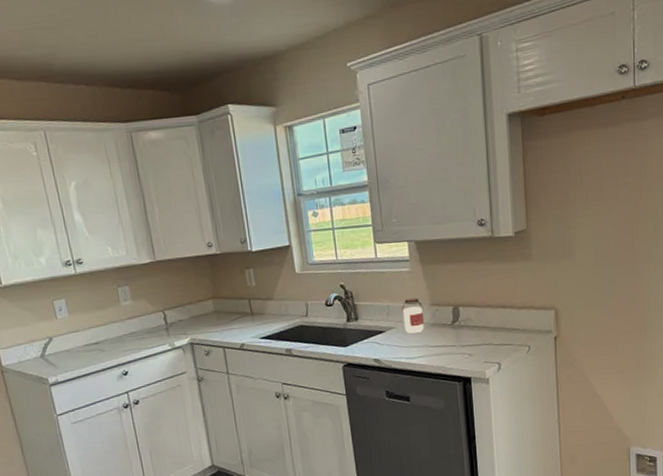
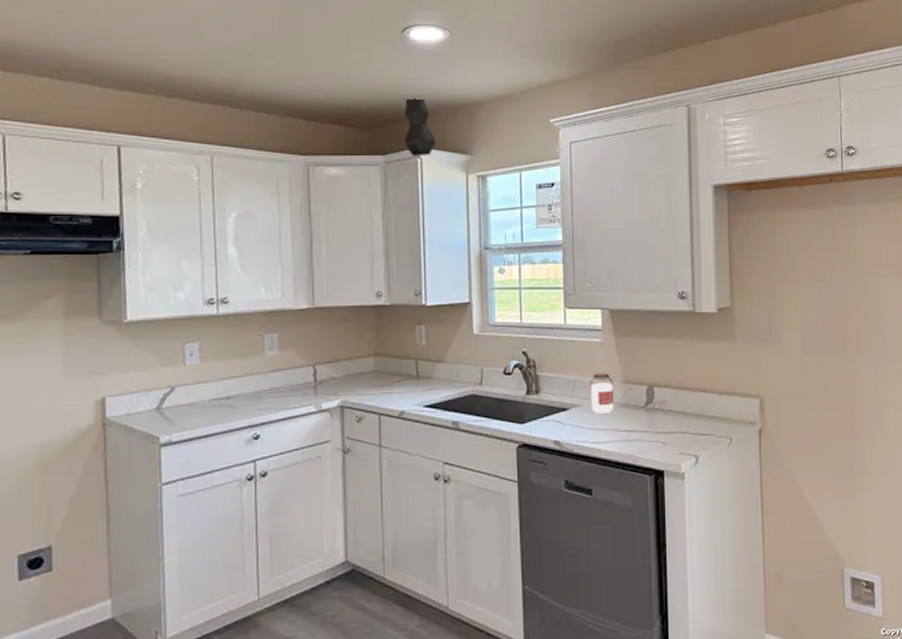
vase: none [208,54,243,113] -> present [403,98,436,156]

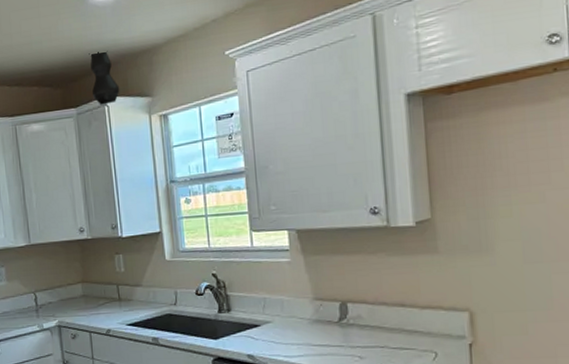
jar: present [589,372,615,414] -> none [279,290,306,329]

